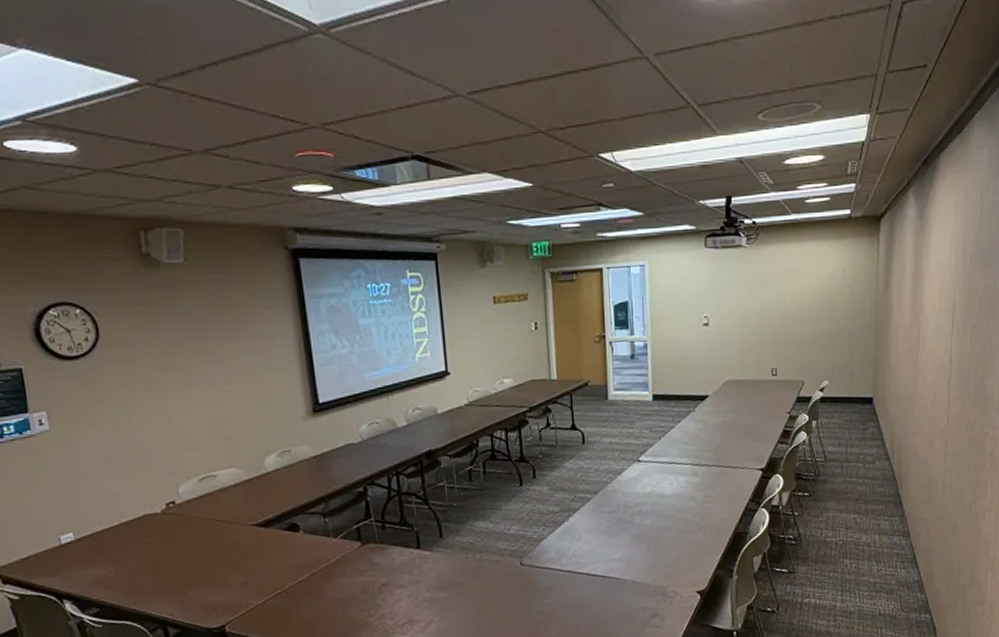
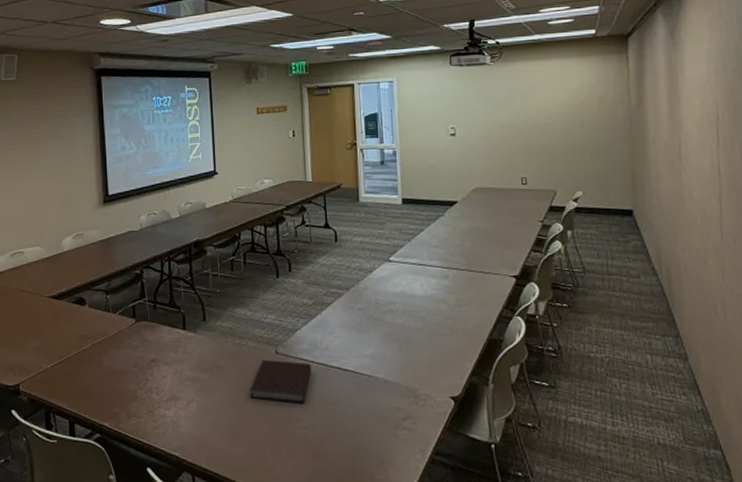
notebook: none [494,571,559,614] -> present [250,360,312,403]

